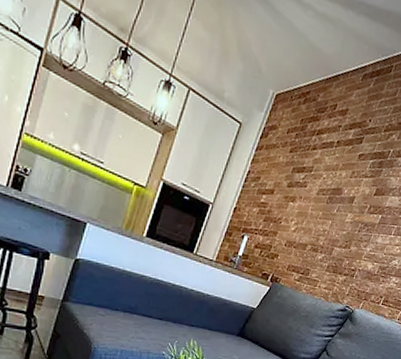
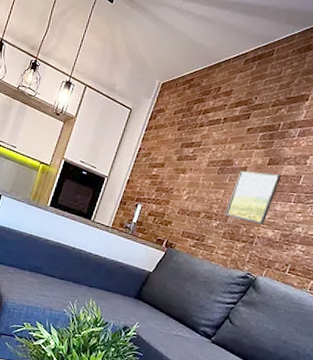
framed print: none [330,200,386,258] -> present [224,170,282,225]

